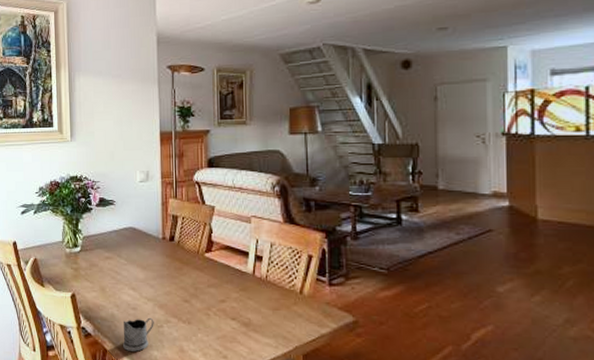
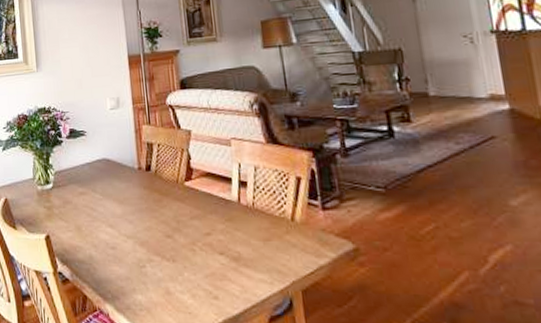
tea glass holder: present [122,317,154,352] -> none [103,257,136,297]

